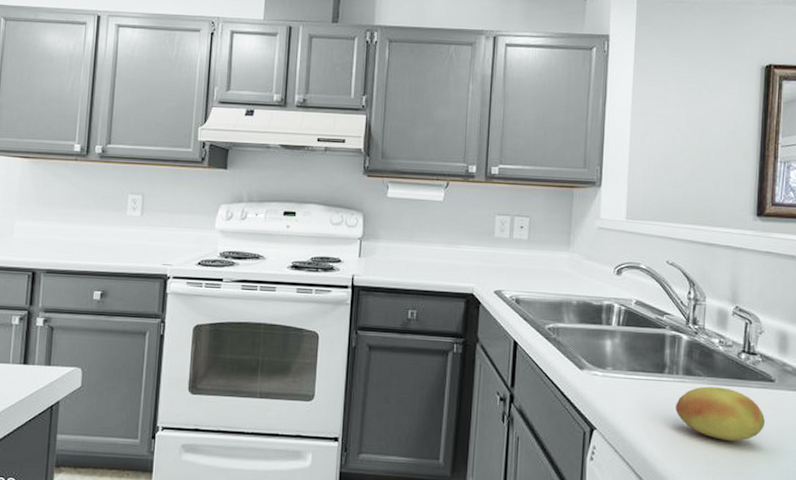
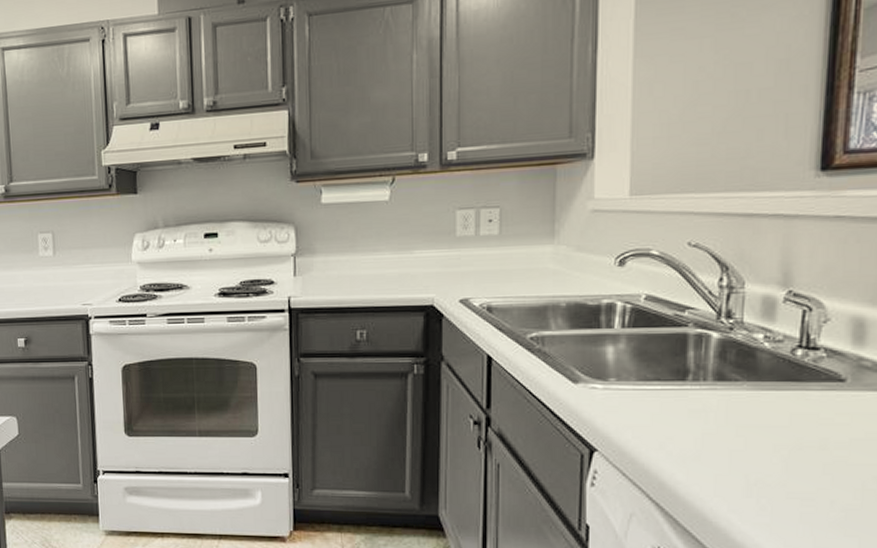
fruit: present [676,386,765,441] -> none [703,393,831,456]

